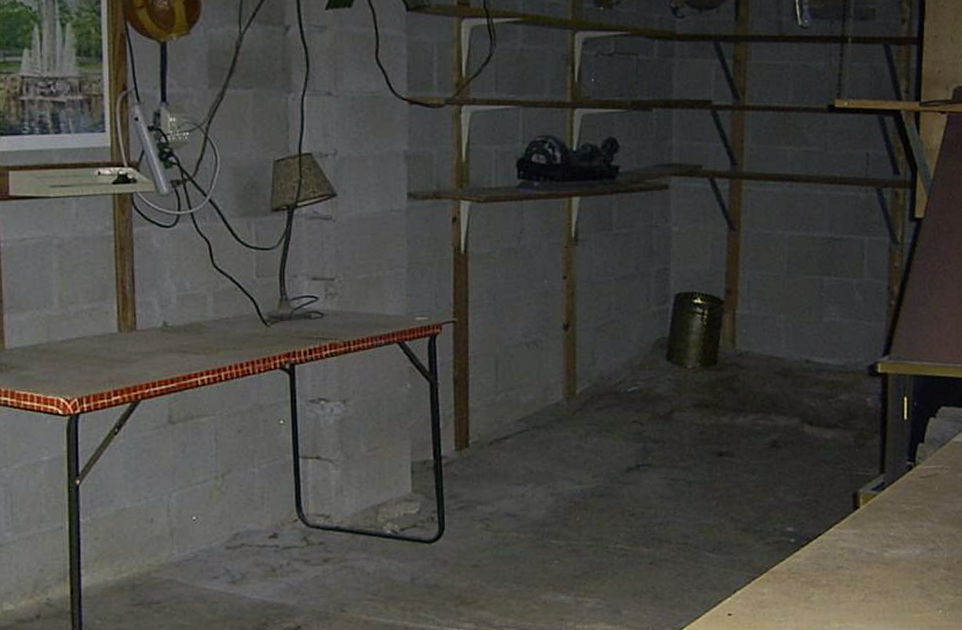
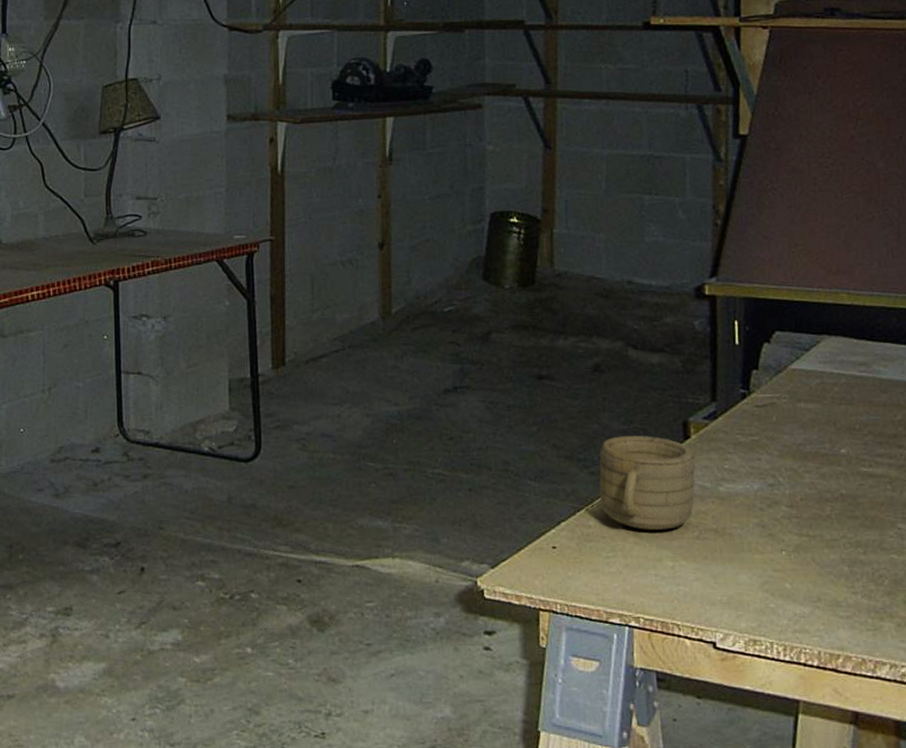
mug: none [773,507,864,595] -> present [599,436,696,530]

